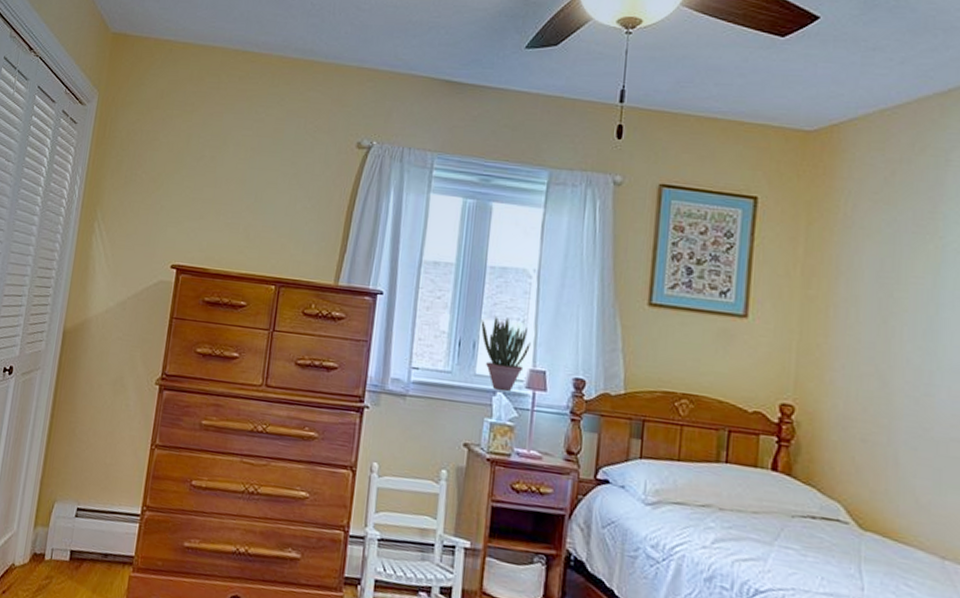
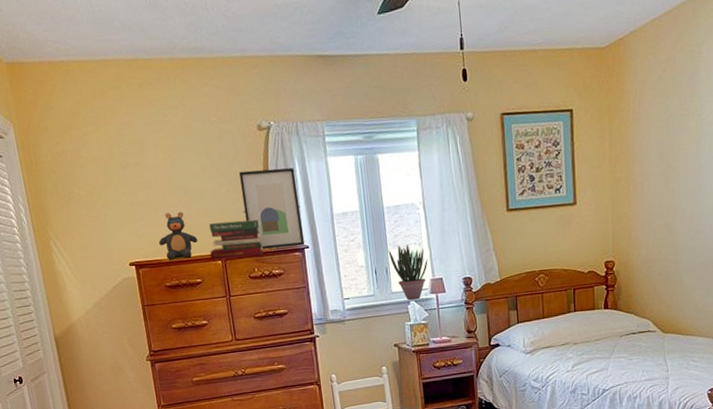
stuffed animal: none [209,218,255,275] -> present [158,211,198,261]
books: none [264,239,332,291] -> present [209,218,264,260]
picture frame: none [315,189,388,290] -> present [239,168,305,250]

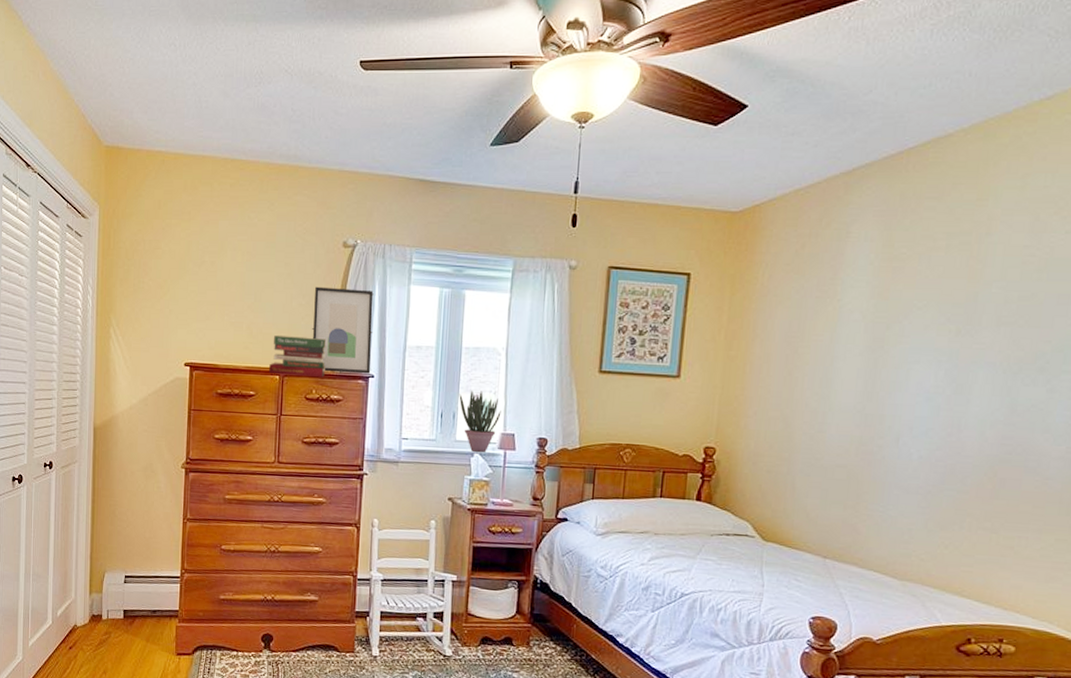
stuffed animal: present [158,211,198,261] -> none [218,318,259,368]

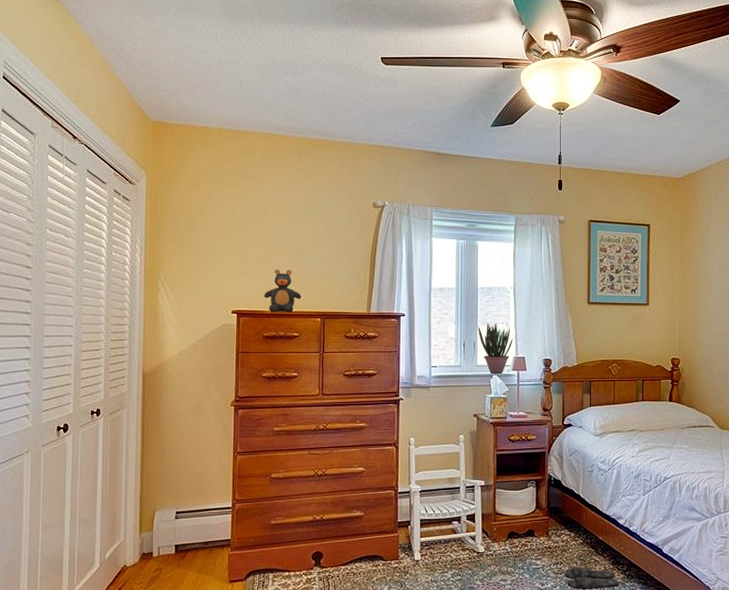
stuffed animal: none [218,318,259,368] -> present [263,269,302,313]
books: present [269,334,327,378] -> none [311,282,363,318]
picture frame: present [311,286,374,374] -> none [348,241,402,314]

